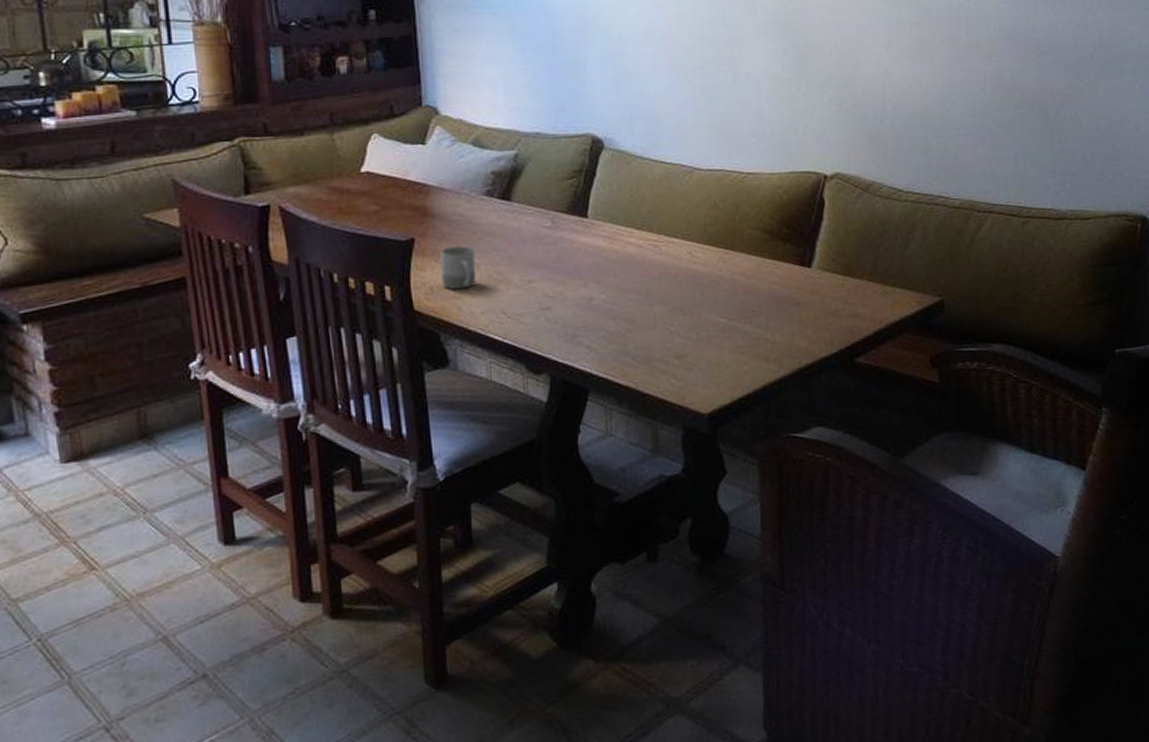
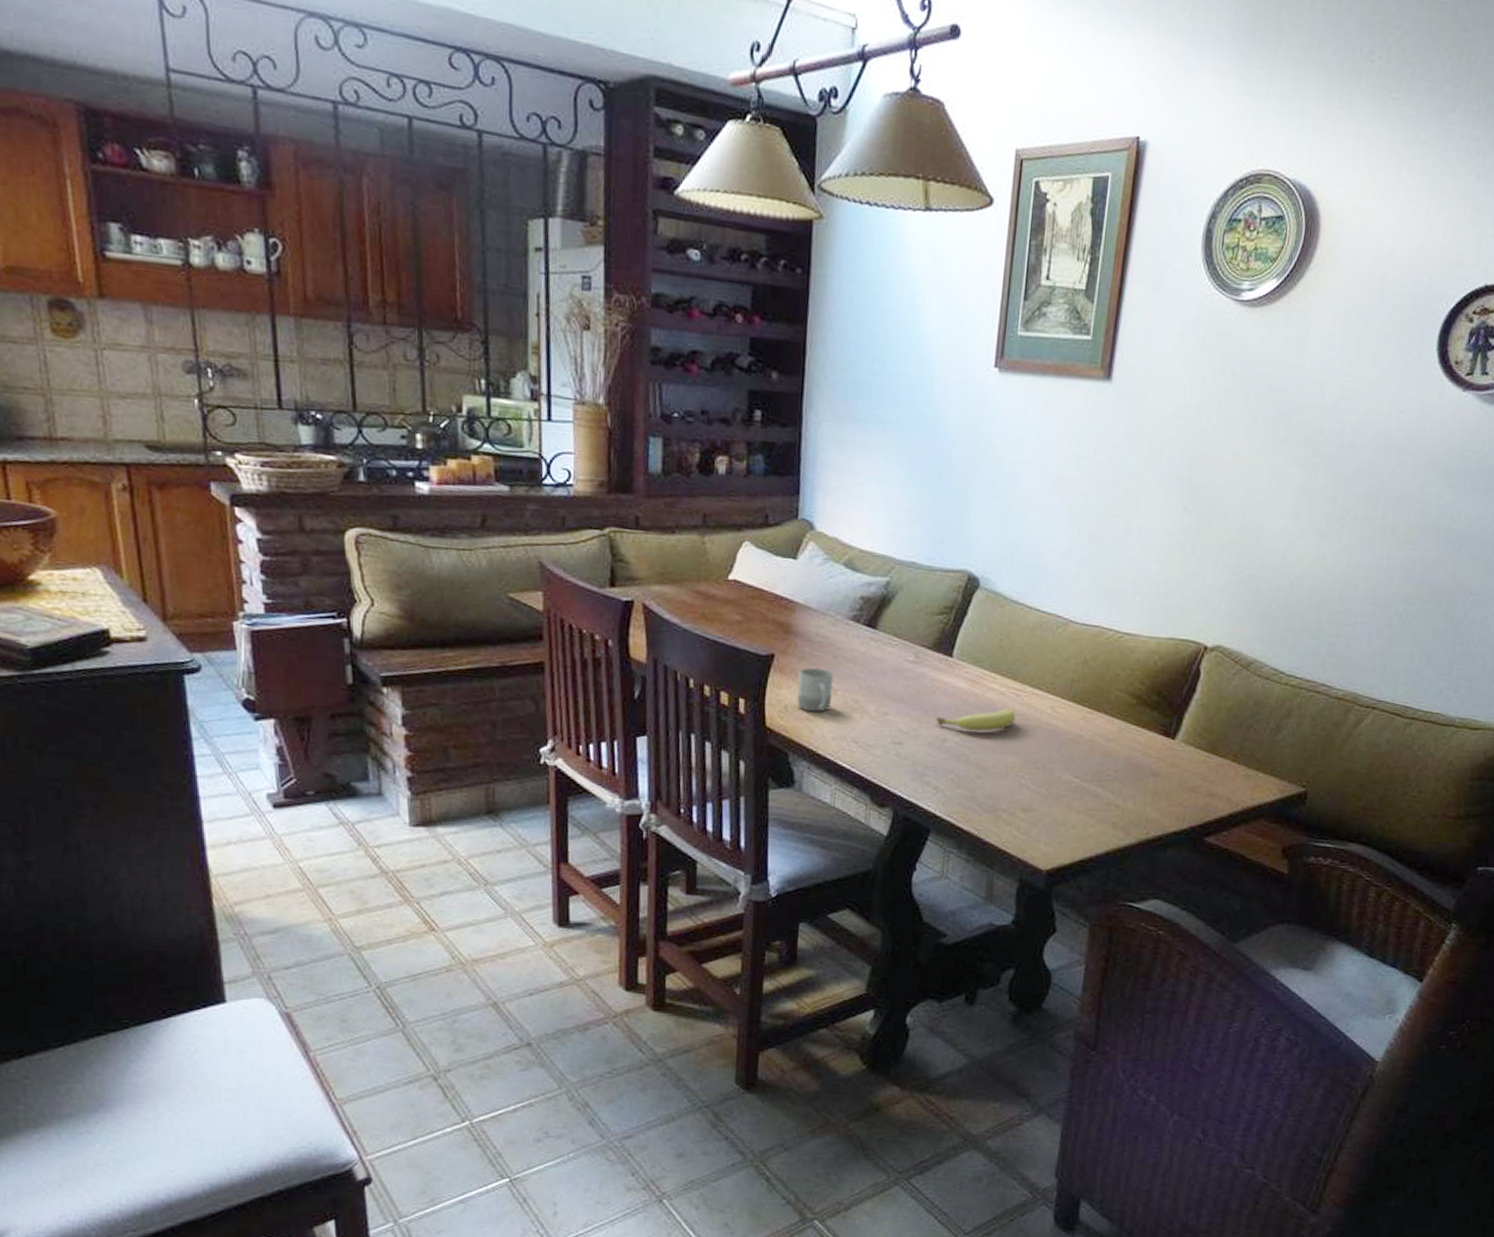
fruit: none [580,260,657,287] -> present [936,709,1016,732]

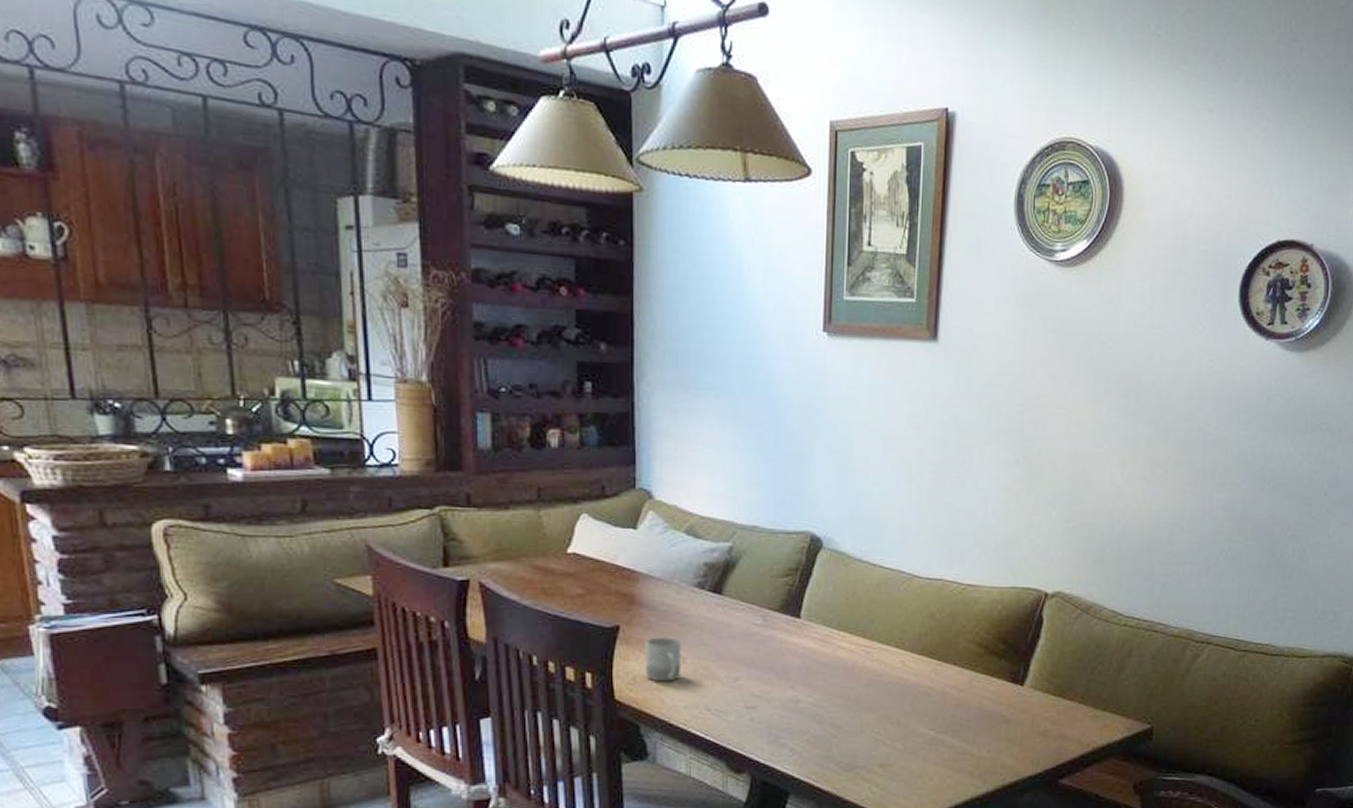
fruit: present [936,709,1016,732] -> none [788,667,868,691]

